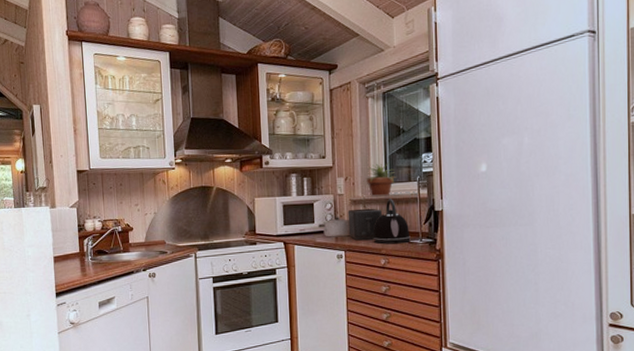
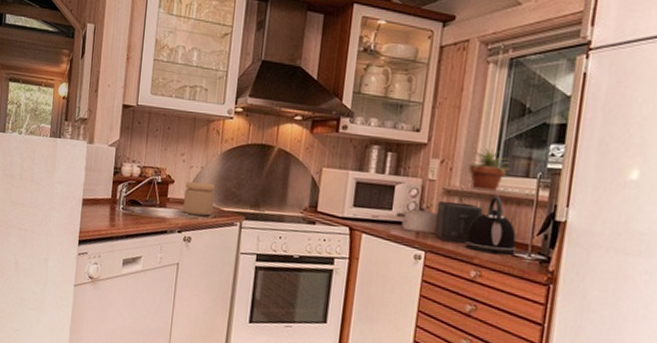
jar: none [143,225,170,255] -> present [183,182,215,216]

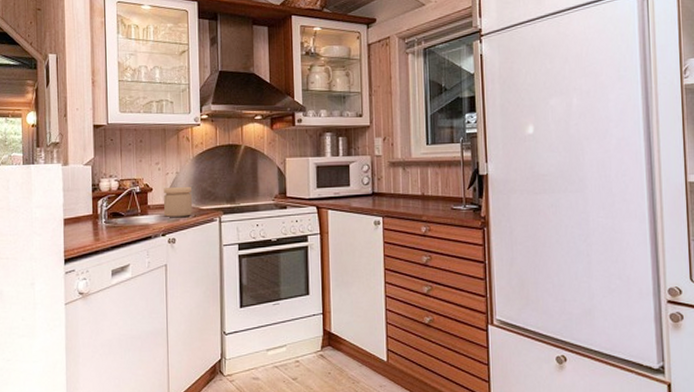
cooking pot: present [396,207,438,234] -> none [354,180,389,202]
toaster: present [434,201,484,243] -> none [386,171,424,206]
potted plant: present [464,147,511,192] -> none [403,121,438,159]
kettle: present [464,195,516,256] -> none [413,161,454,211]

